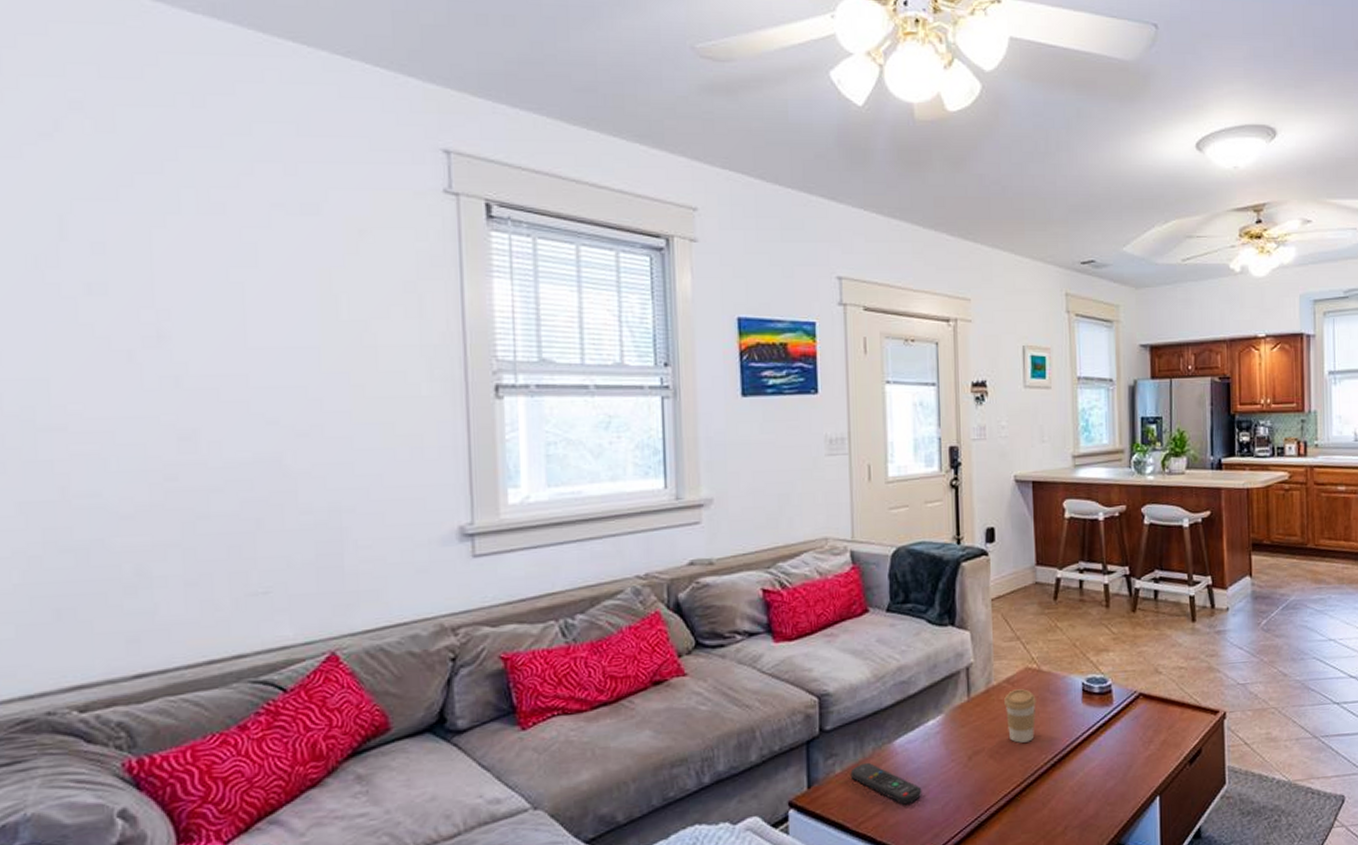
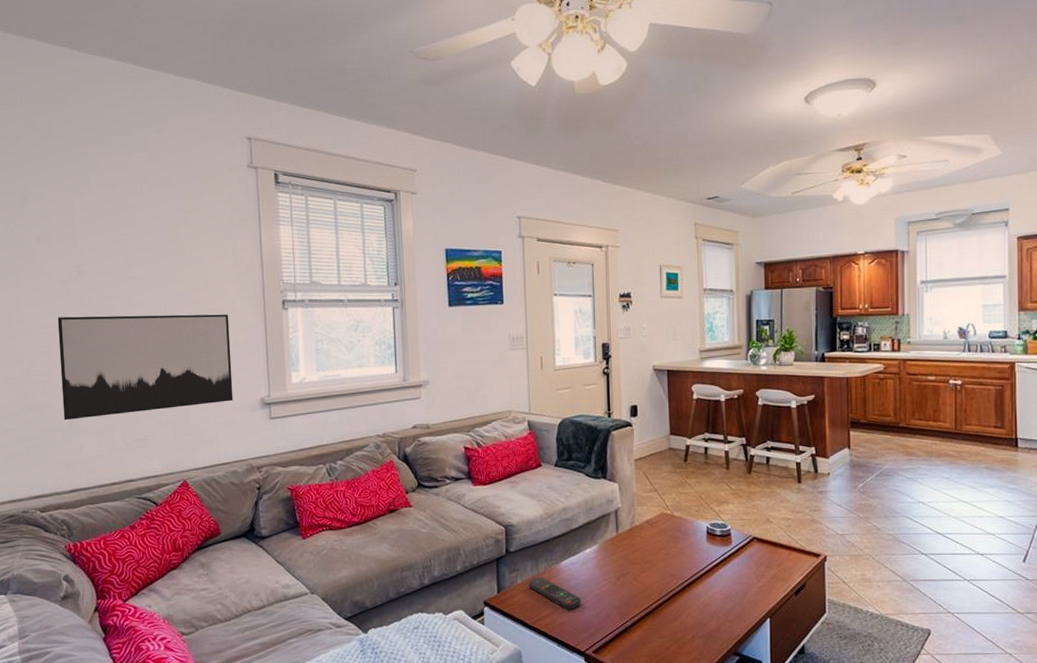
wall art: none [118,404,415,567] -> present [57,314,234,421]
coffee cup: present [1004,689,1036,743] -> none [645,529,670,570]

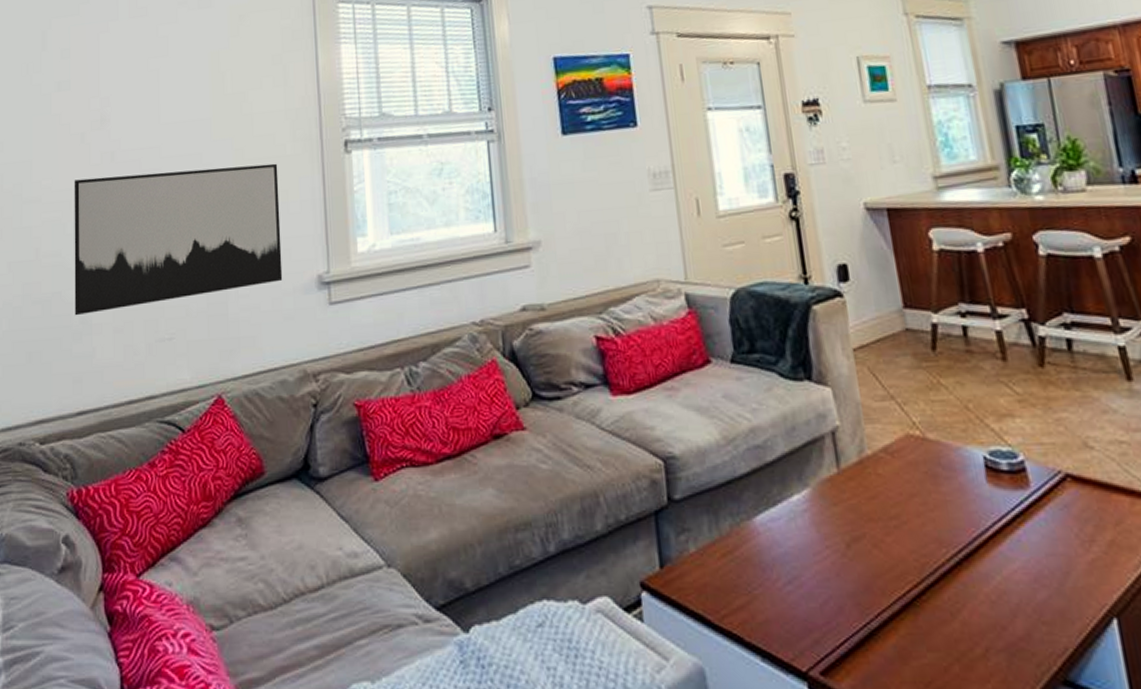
remote control: present [528,577,581,610] -> none [706,541,793,598]

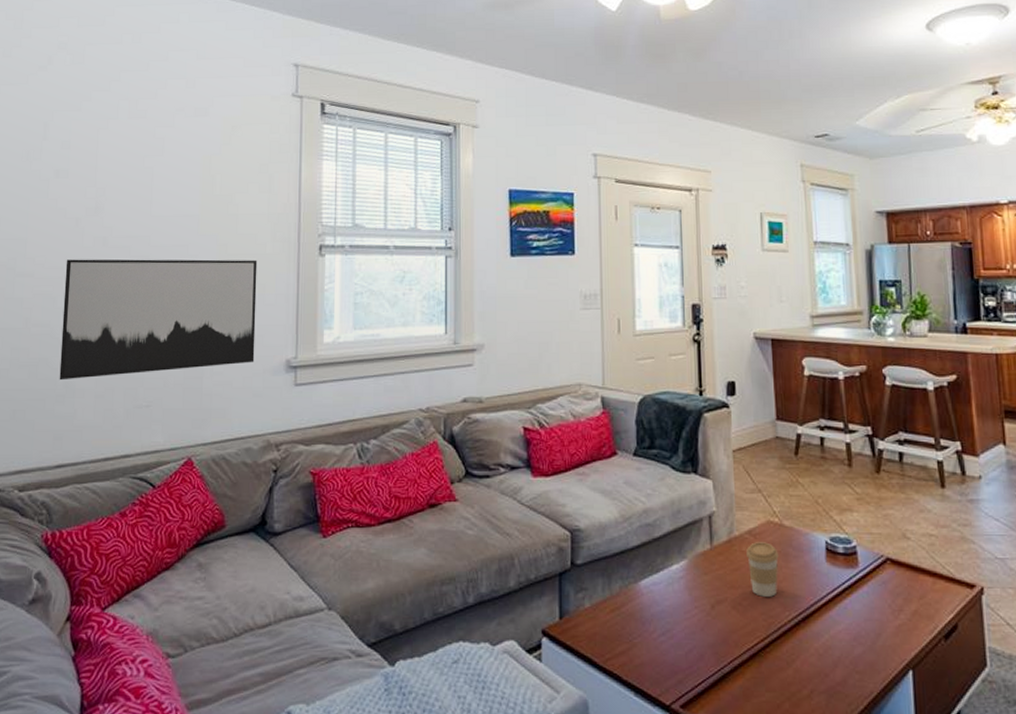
coffee cup: none [883,461,929,530] -> present [746,542,779,597]

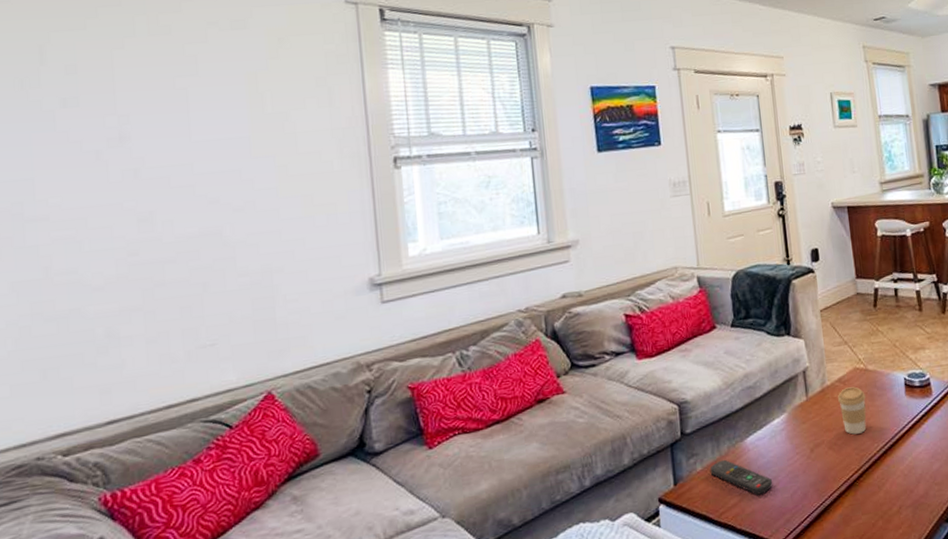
wall art: present [59,259,258,381] -> none [89,178,333,331]
remote control: none [598,600,665,646] -> present [710,459,772,495]

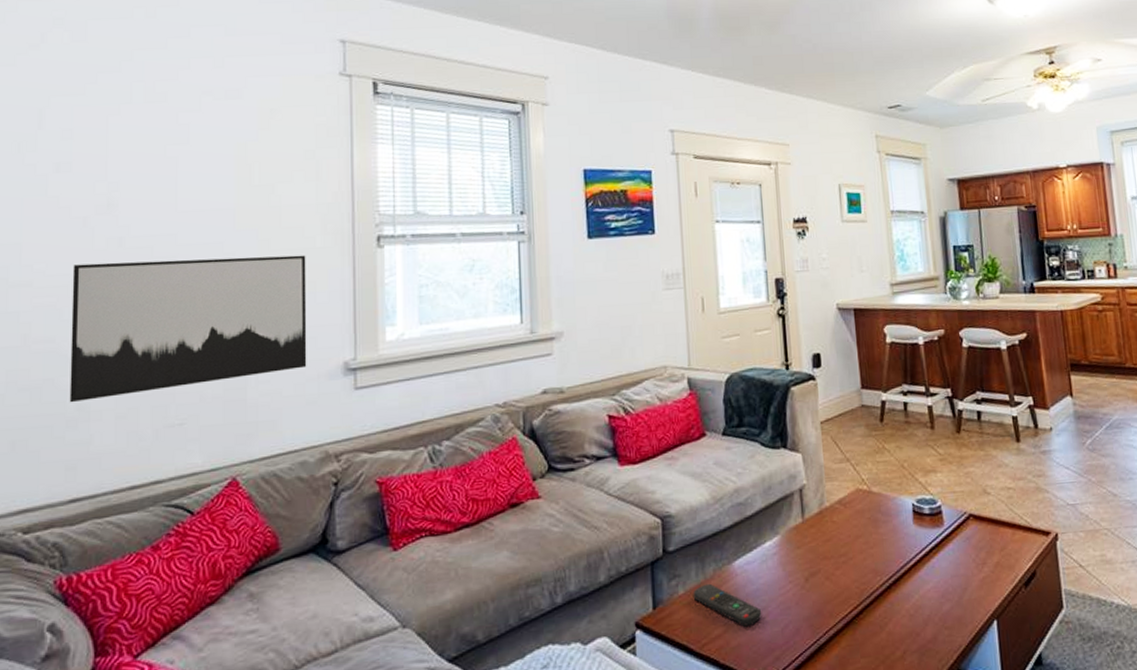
wall art: none [89,178,333,331] -> present [69,255,307,403]
coffee cup: present [838,386,867,435] -> none [837,510,869,565]

